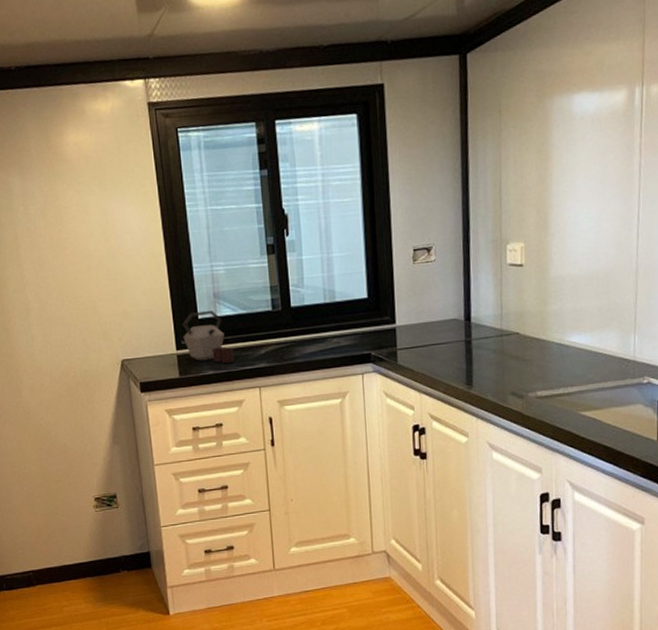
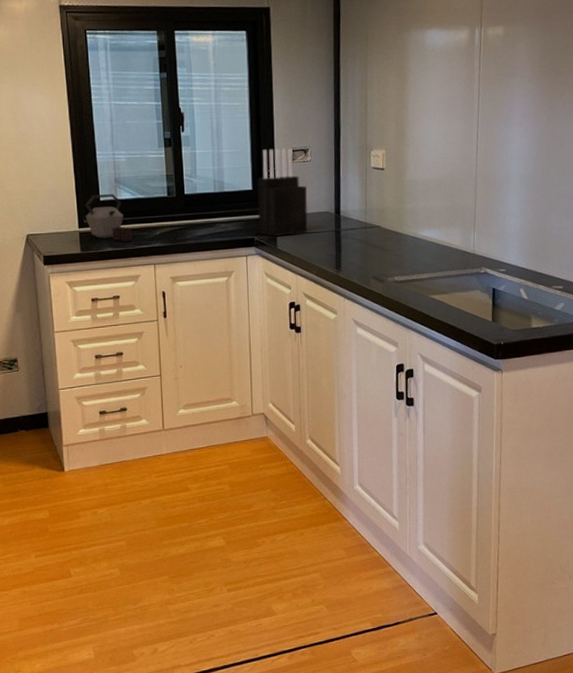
knife block: none [373,247,433,350] -> present [257,148,308,236]

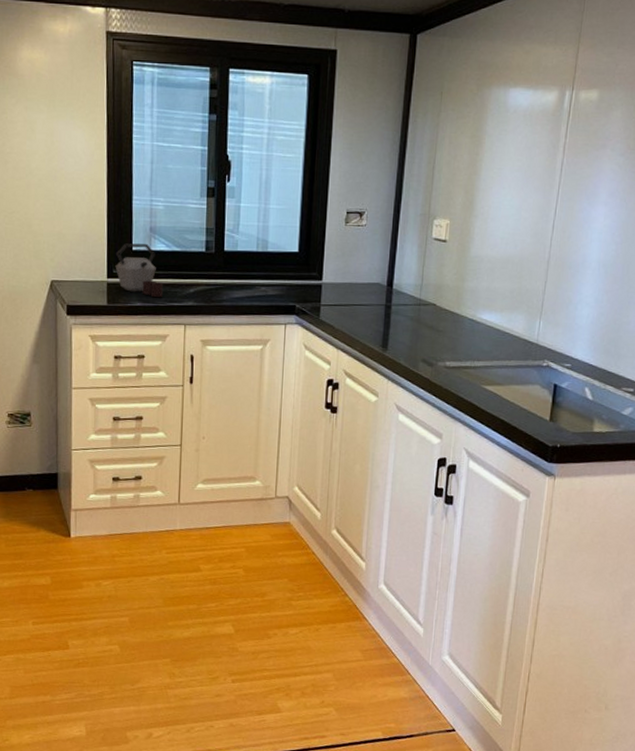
knife block: present [257,148,308,236] -> none [301,208,358,306]

